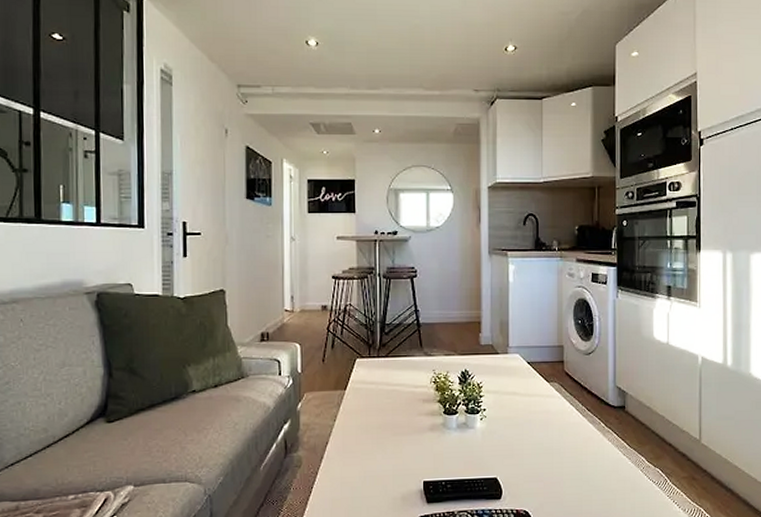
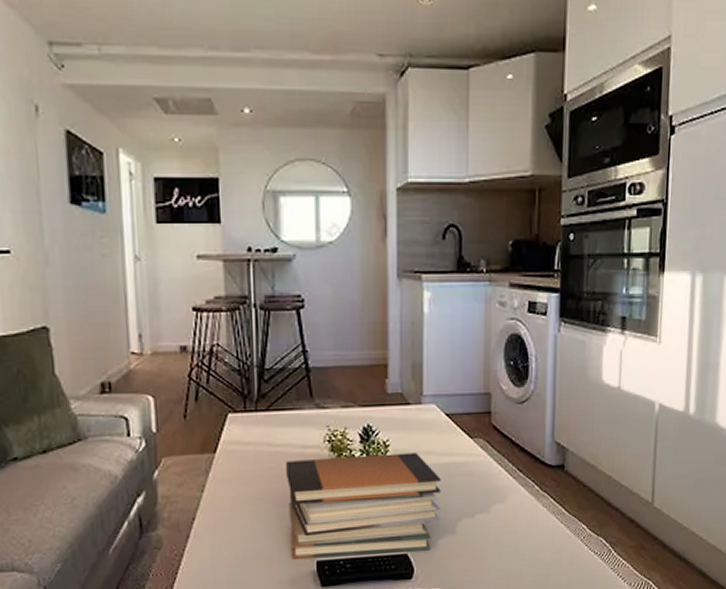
book stack: none [401,393,524,479] -> present [286,452,441,559]

